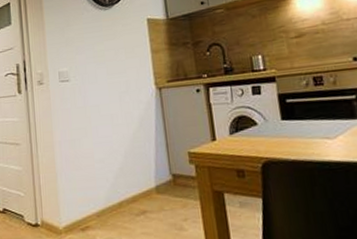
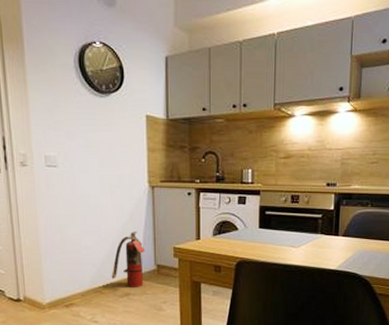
fire extinguisher: none [125,138,160,204] -> present [111,232,146,287]

